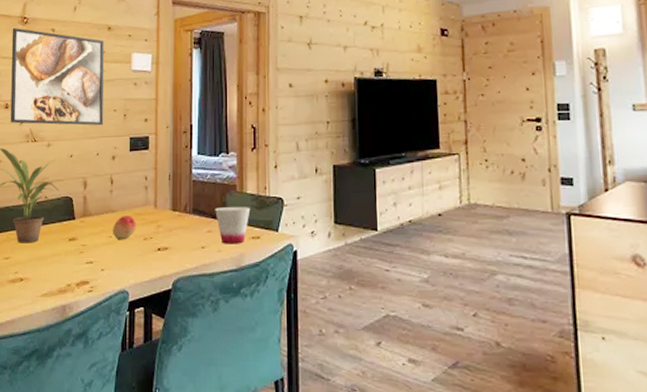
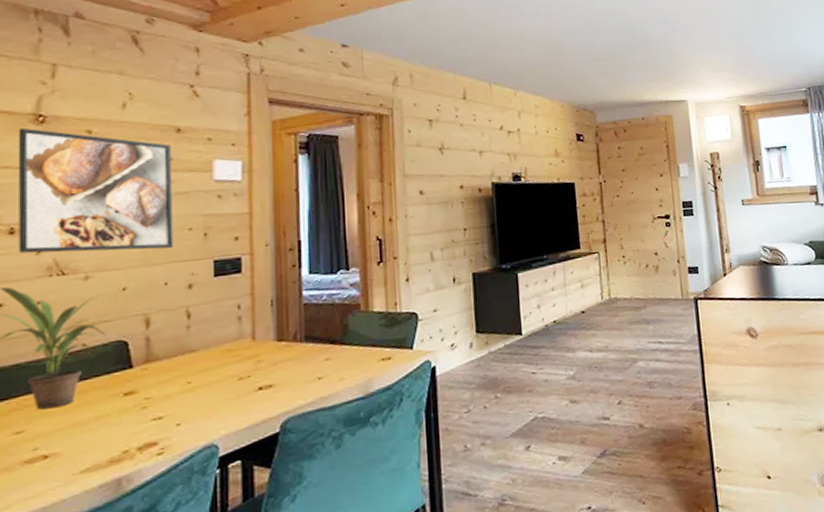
fruit: present [112,216,136,239] -> none [191,353,227,384]
cup: present [215,207,251,244] -> none [334,326,379,371]

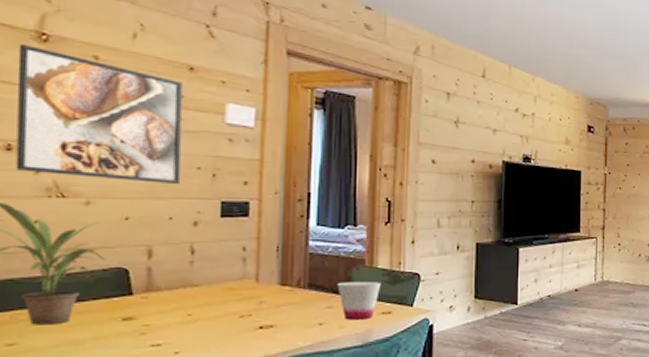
cup: none [334,326,379,371] -> present [337,282,382,320]

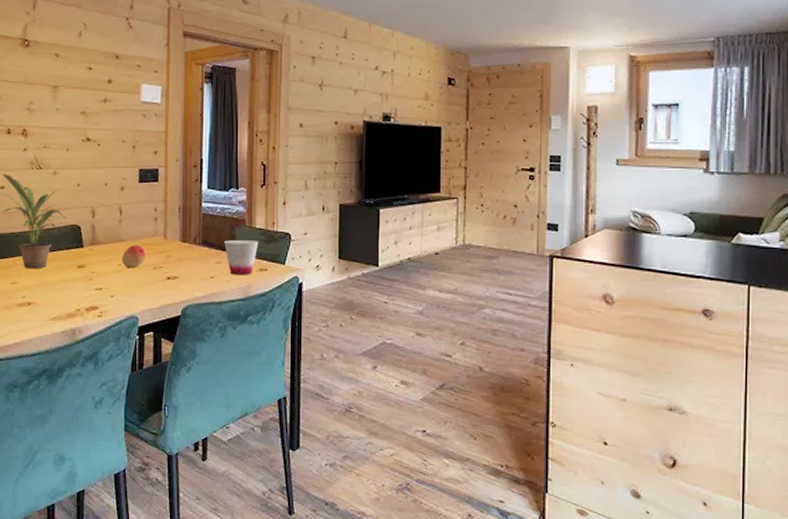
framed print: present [15,43,183,185] -> none [12,49,112,156]
fruit: none [192,291,229,317] -> present [121,245,146,267]

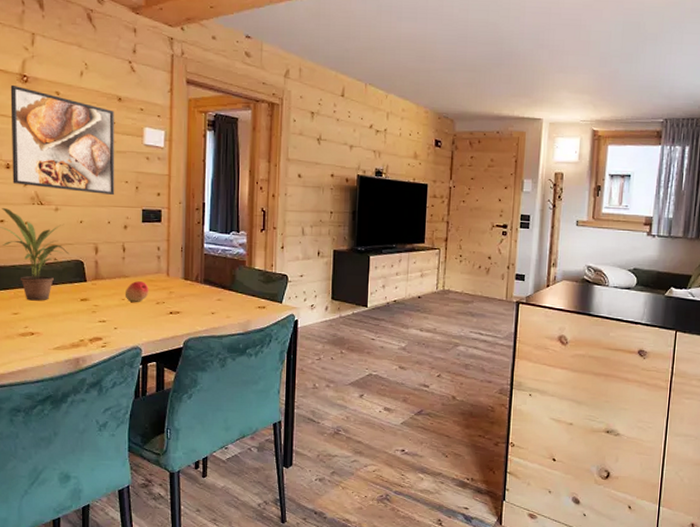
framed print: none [12,49,112,156] -> present [10,84,115,196]
cup: present [224,240,259,275] -> none [225,279,258,312]

